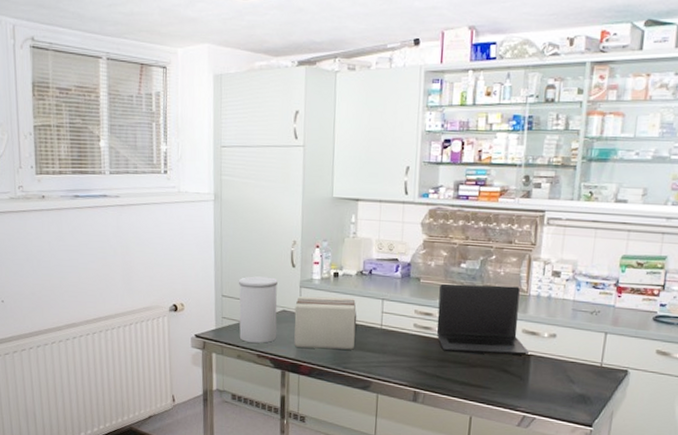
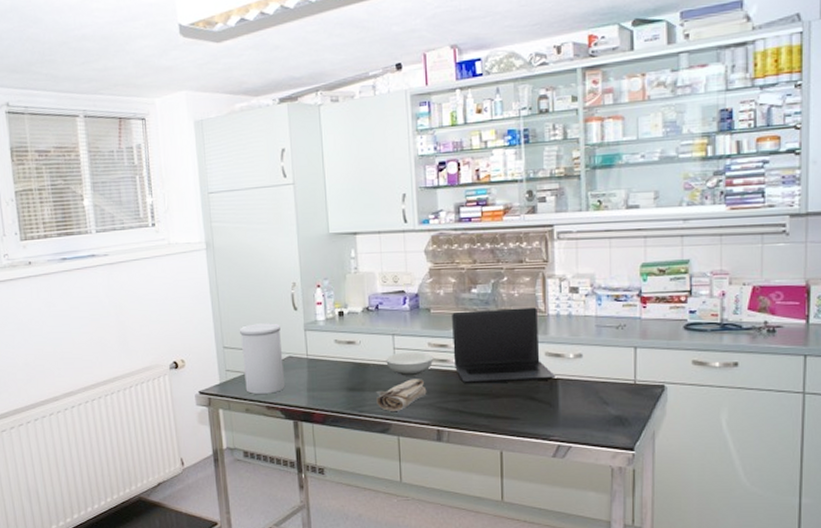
box: present [294,296,357,350] -> none [301,336,369,395]
towel: none [360,342,409,371] -> present [375,379,427,411]
bowl: none [372,316,419,340] -> present [384,352,434,376]

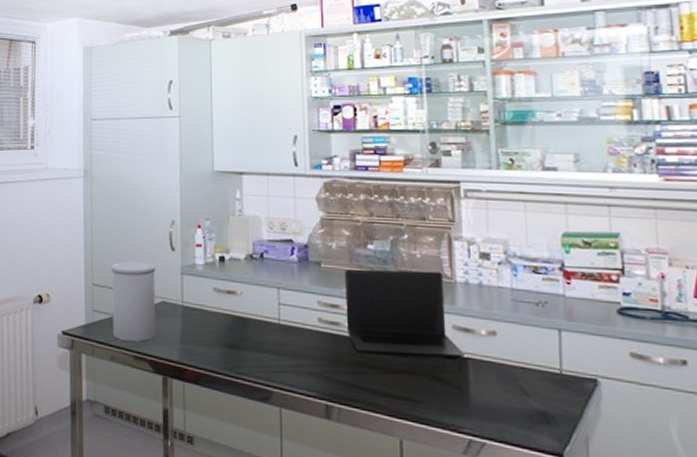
towel: present [375,379,427,411] -> none [256,341,315,377]
bowl: present [384,352,434,376] -> none [268,309,324,338]

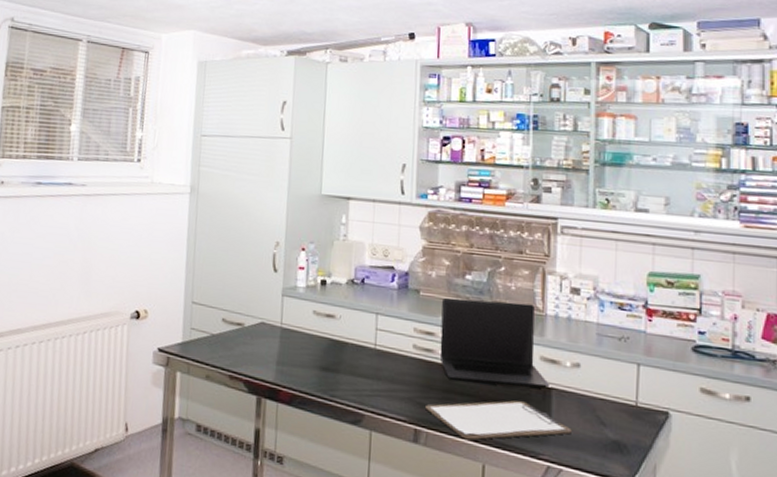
canister: present [110,261,157,342] -> none [209,280,257,362]
clipboard: none [336,371,493,415] -> present [425,400,572,441]

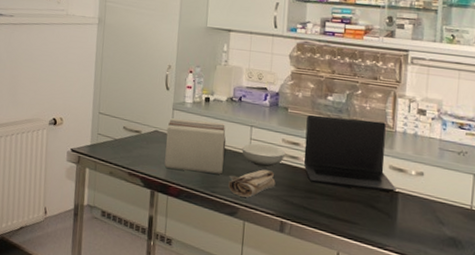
box: none [273,306,347,374] -> present [164,118,227,175]
towel: none [350,366,407,401] -> present [228,169,276,198]
bowl: none [365,334,419,364] -> present [241,143,286,168]
clipboard: present [425,400,572,441] -> none [290,201,414,232]

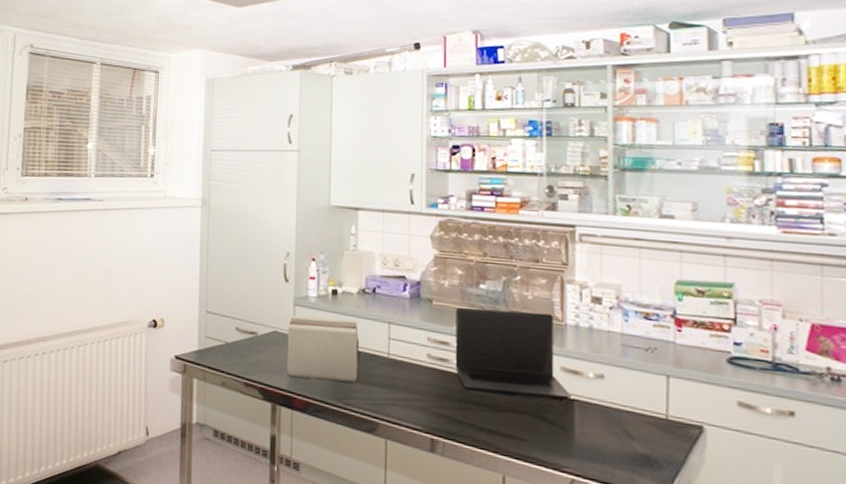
towel: present [228,169,276,198] -> none [364,375,422,410]
bowl: present [241,143,286,168] -> none [378,343,433,373]

